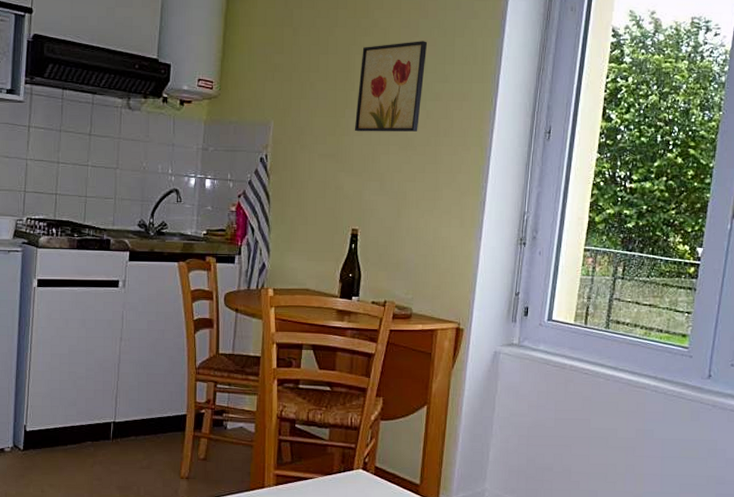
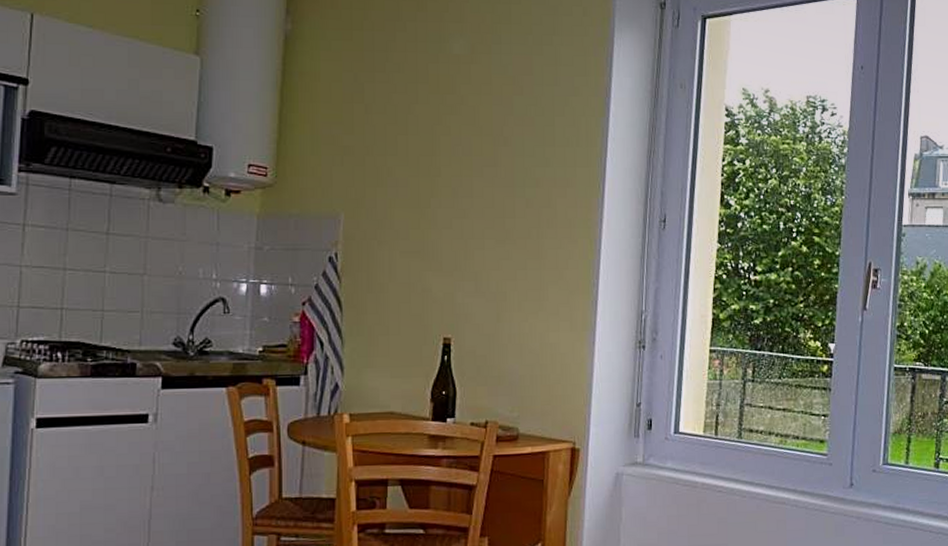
wall art: present [354,41,428,132] -> none [442,120,524,224]

